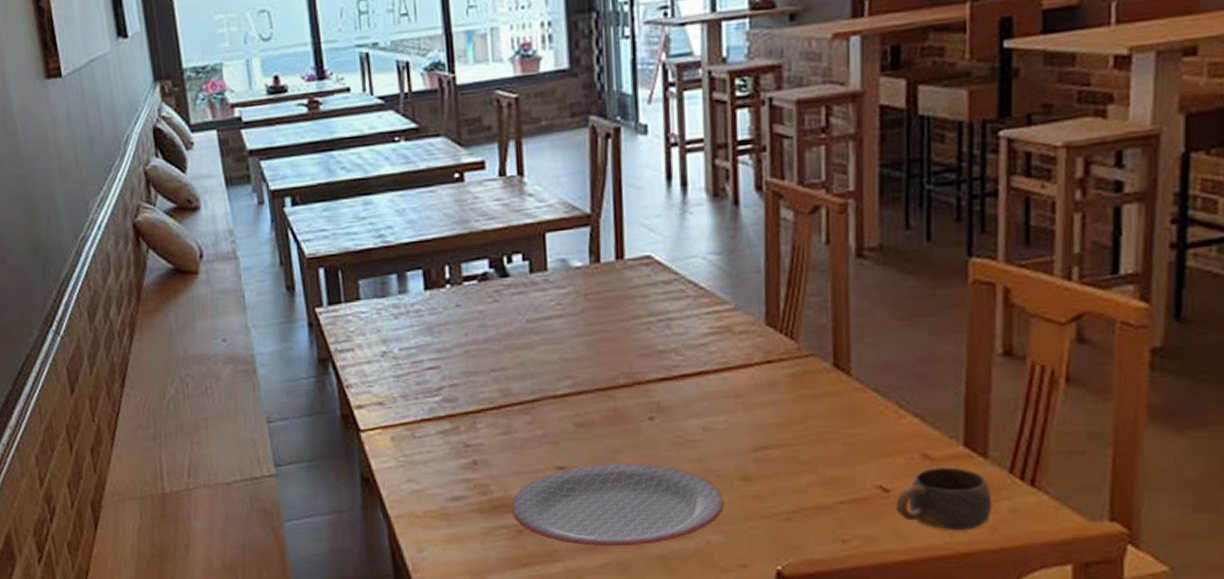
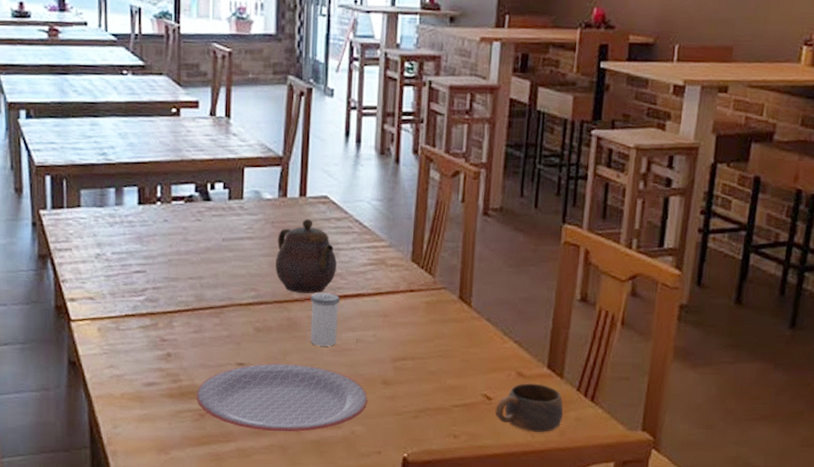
teapot: none [593,286,671,377] -> present [275,219,337,293]
salt shaker: none [640,373,678,439] -> present [310,292,340,346]

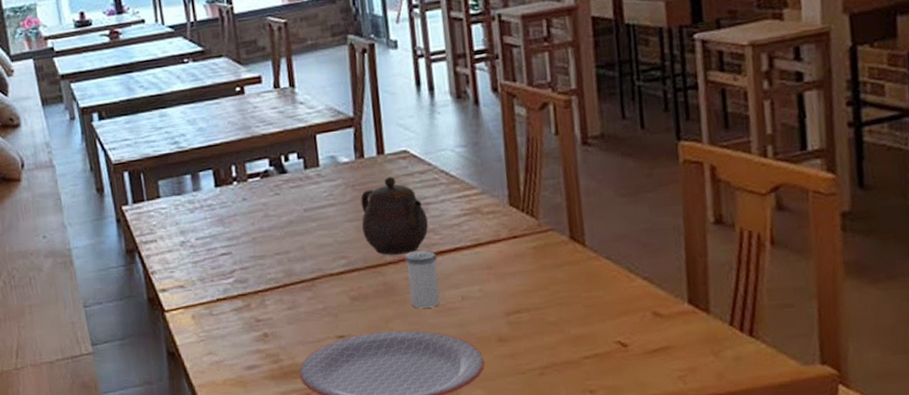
cup: present [495,383,563,432] -> none [634,322,718,378]

